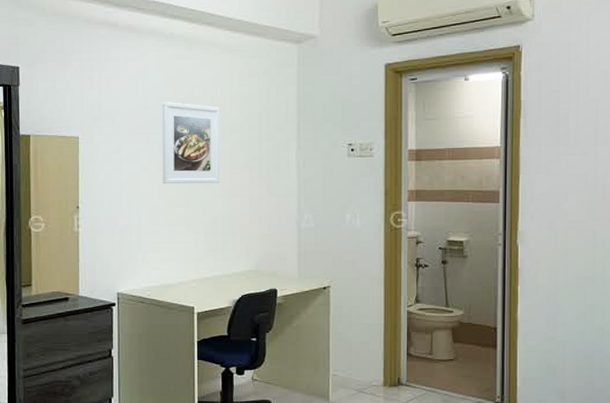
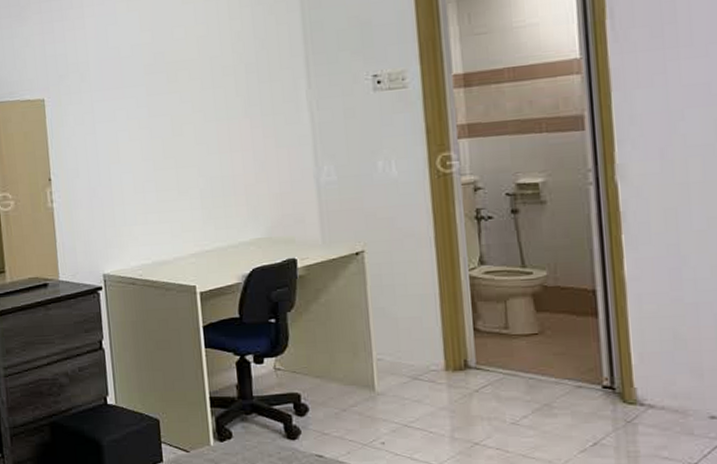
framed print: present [162,102,220,184] -> none [138,47,214,144]

